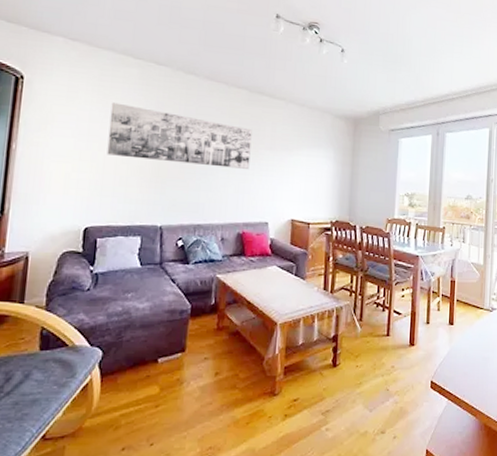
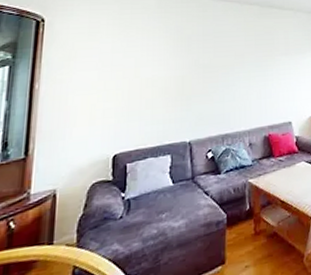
wall art: present [107,102,252,169] -> none [131,32,268,81]

